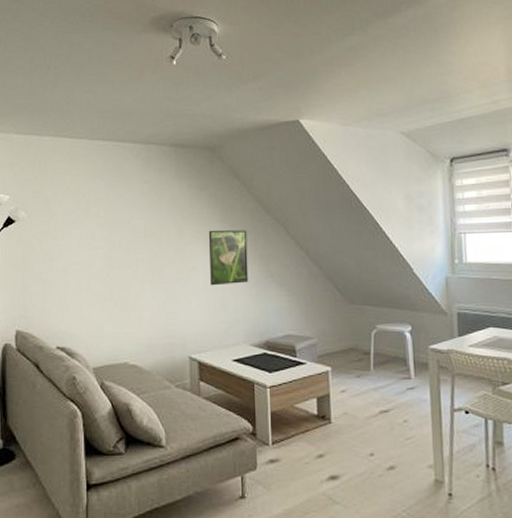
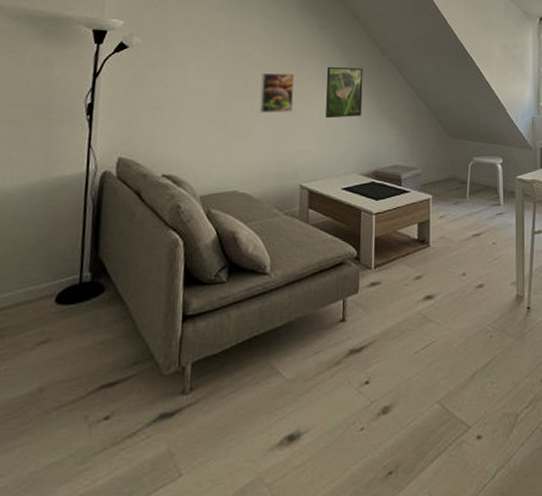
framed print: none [143,240,177,283] -> present [259,72,295,113]

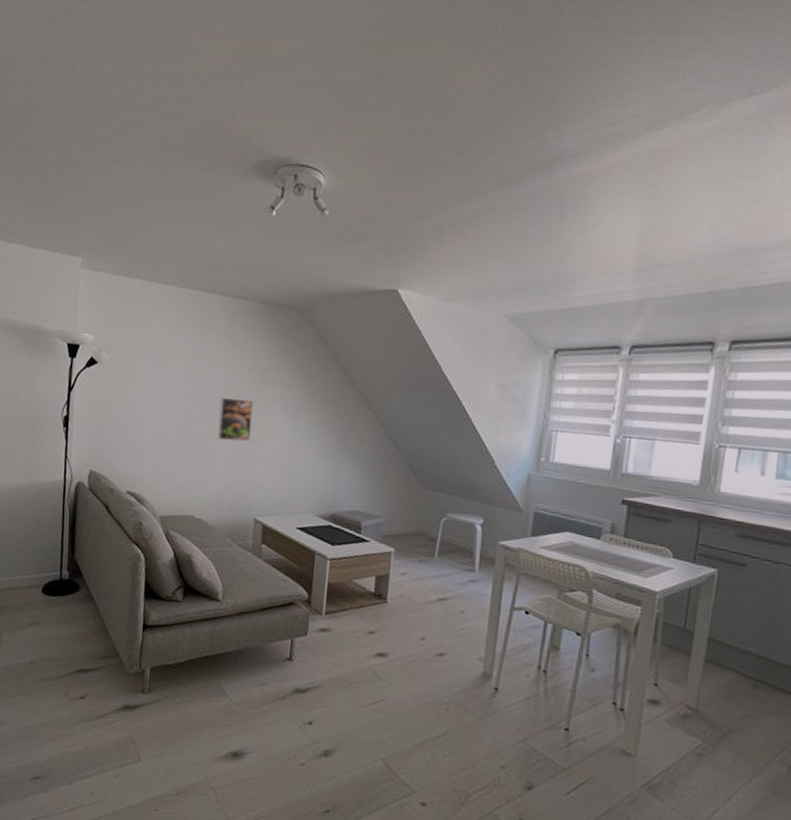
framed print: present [326,66,363,118] -> none [284,395,328,453]

